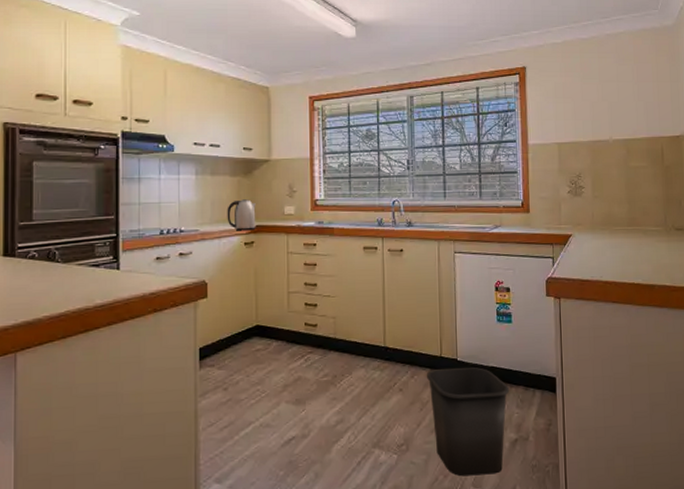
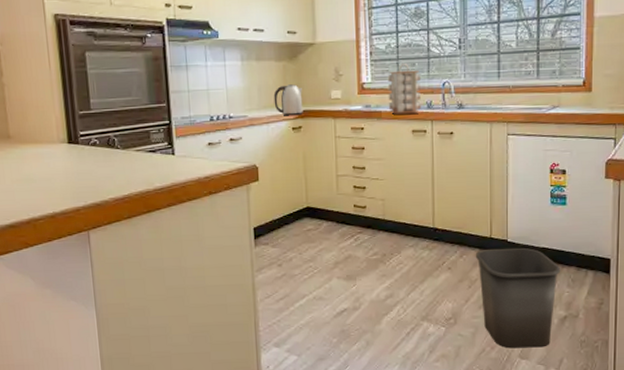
spice rack: none [340,182,372,232] -> present [387,64,421,115]

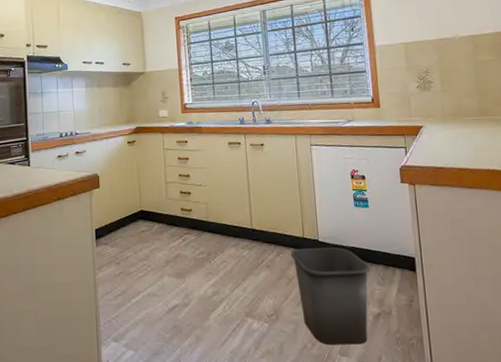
kettle: present [273,84,303,116] -> none [112,106,136,132]
spice rack: present [387,64,421,115] -> none [205,87,235,130]

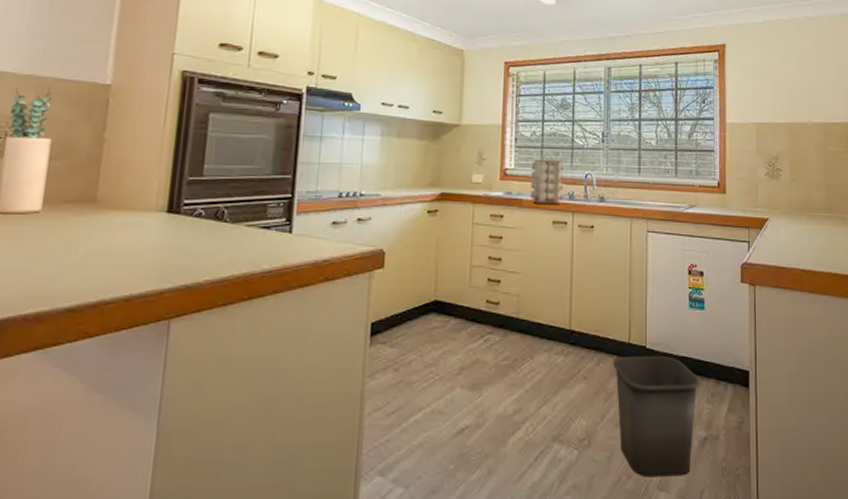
spice rack: none [205,87,235,130] -> present [530,152,564,205]

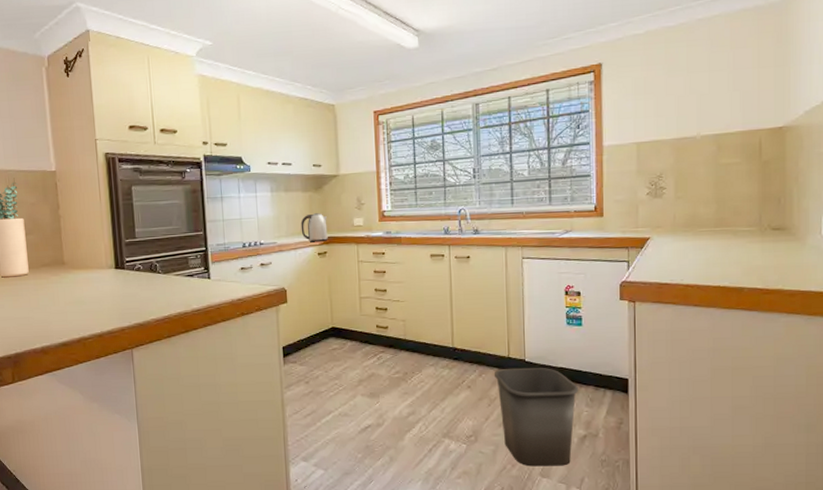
kettle: none [411,165,442,198] -> present [300,213,328,243]
spice rack: present [530,152,564,205] -> none [406,192,439,241]

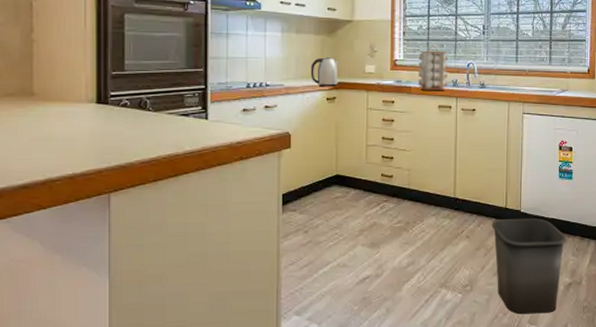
spice rack: none [406,192,439,241] -> present [418,44,448,91]

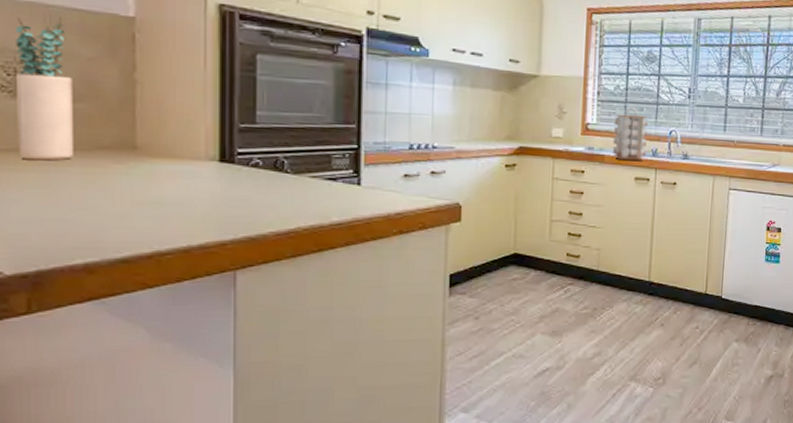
kettle: present [310,57,338,87] -> none [487,117,520,152]
waste bin: present [491,218,567,315] -> none [689,304,771,410]

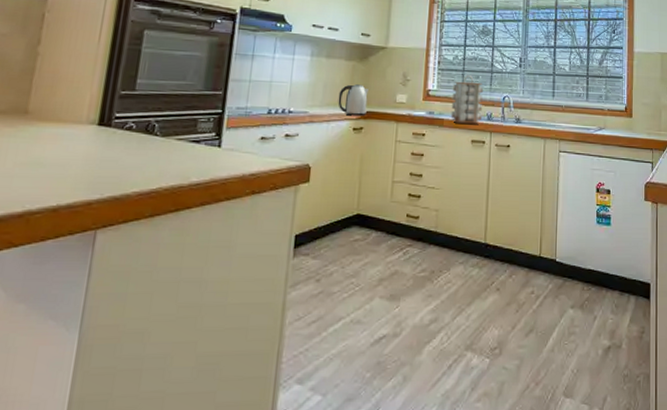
kettle: none [487,117,520,152] -> present [338,84,369,117]

